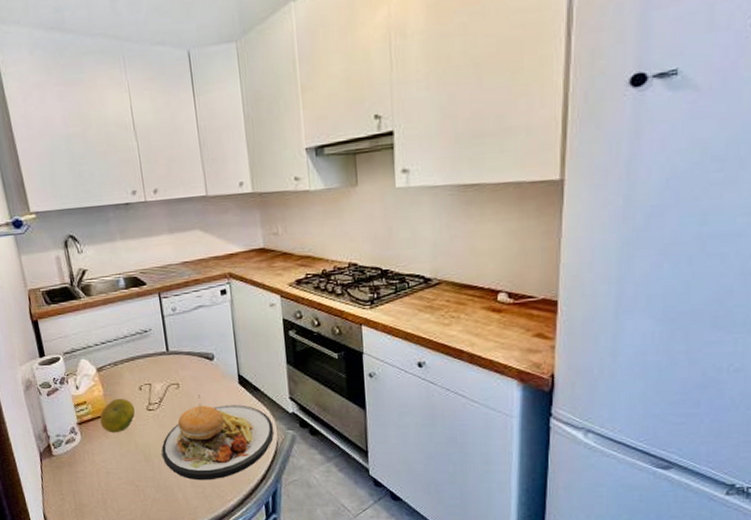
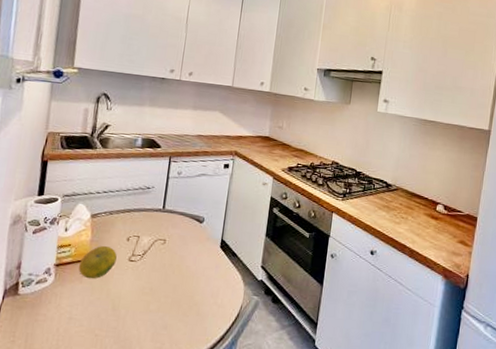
plate: present [161,394,274,481] -> none [130,252,242,337]

